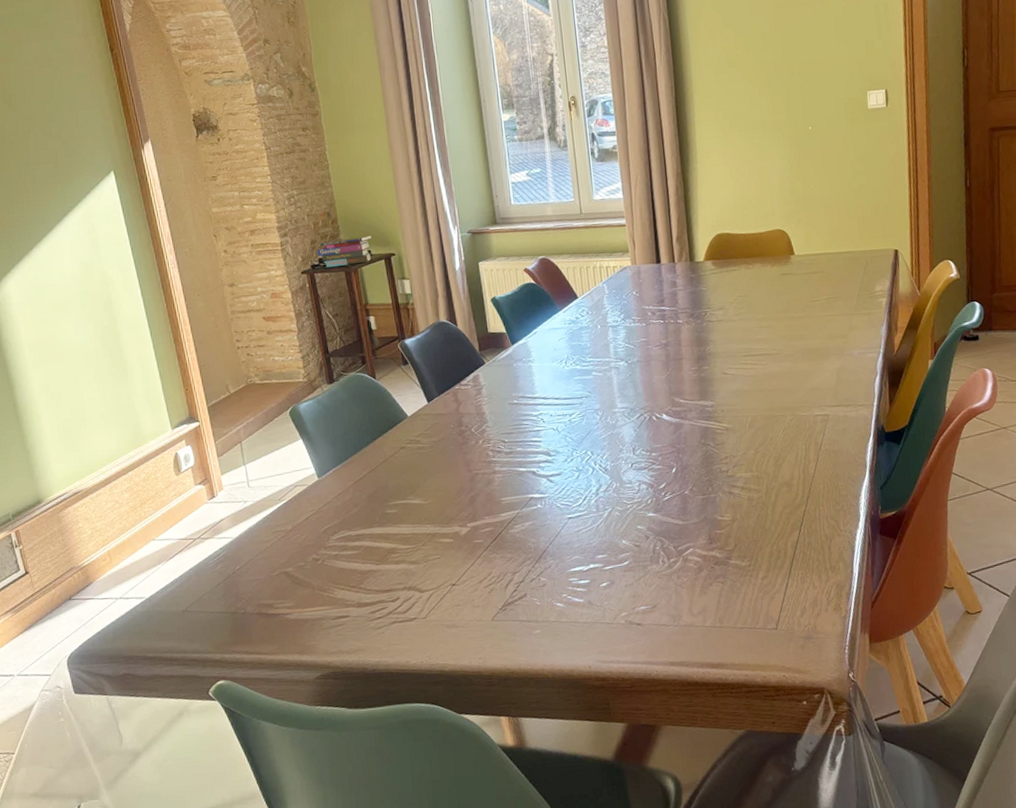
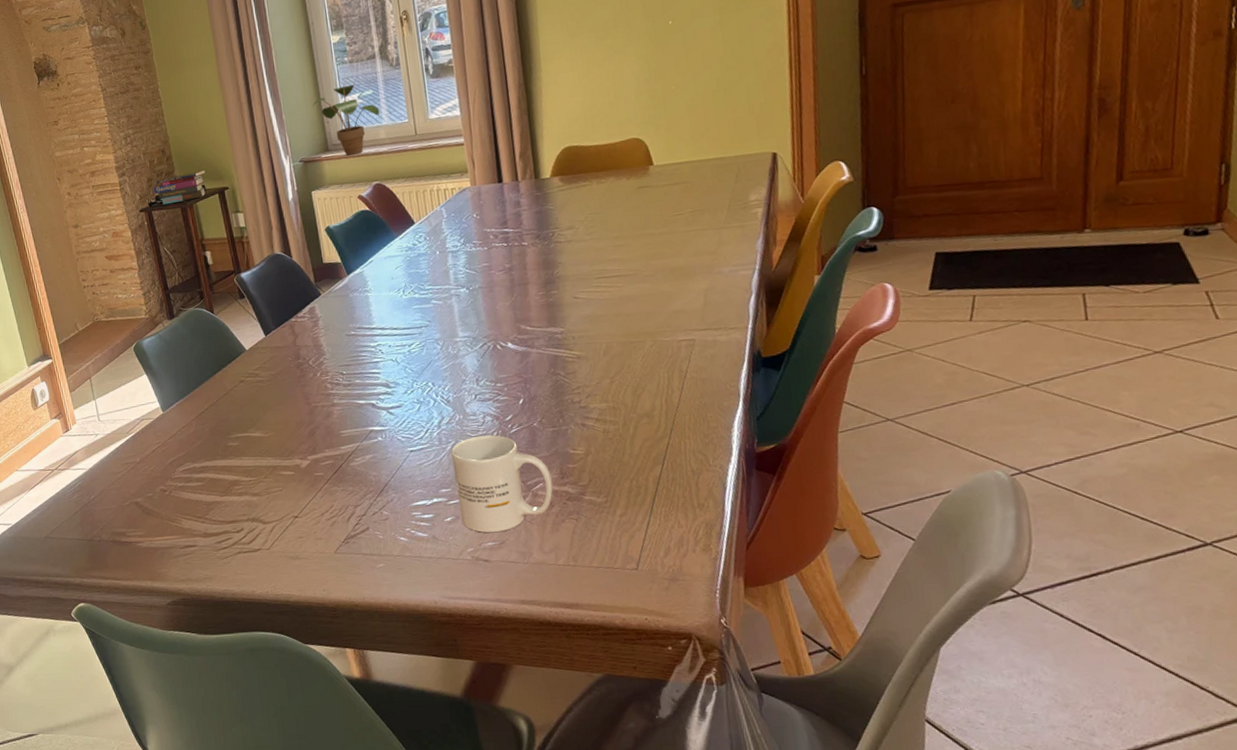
potted plant: none [482,161,548,230] -> present [312,84,380,156]
mug: none [607,502,703,598] -> present [450,435,554,533]

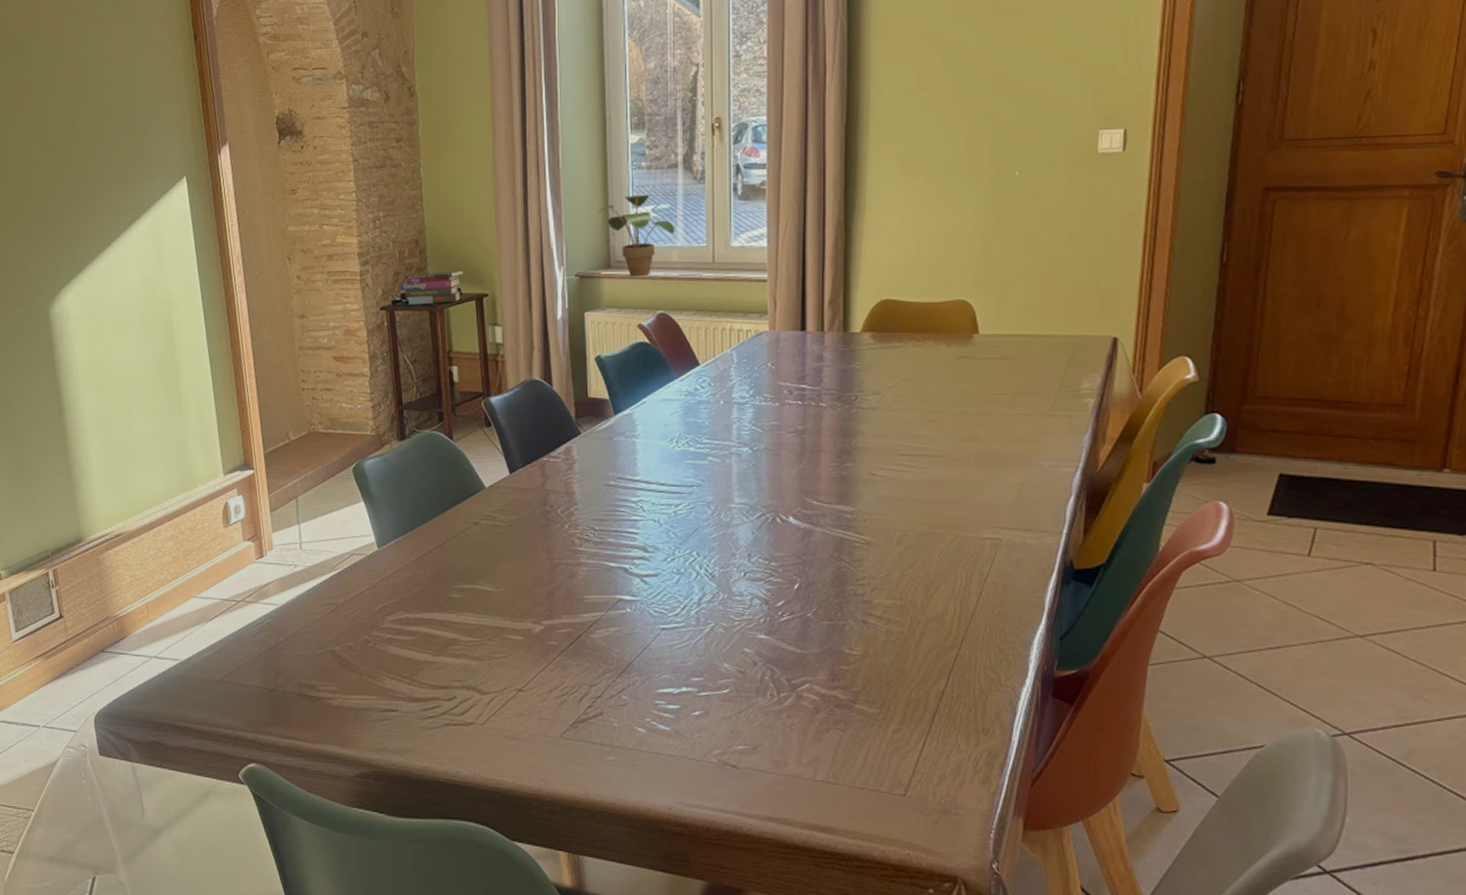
mug: present [450,435,554,533] -> none [708,620,822,735]

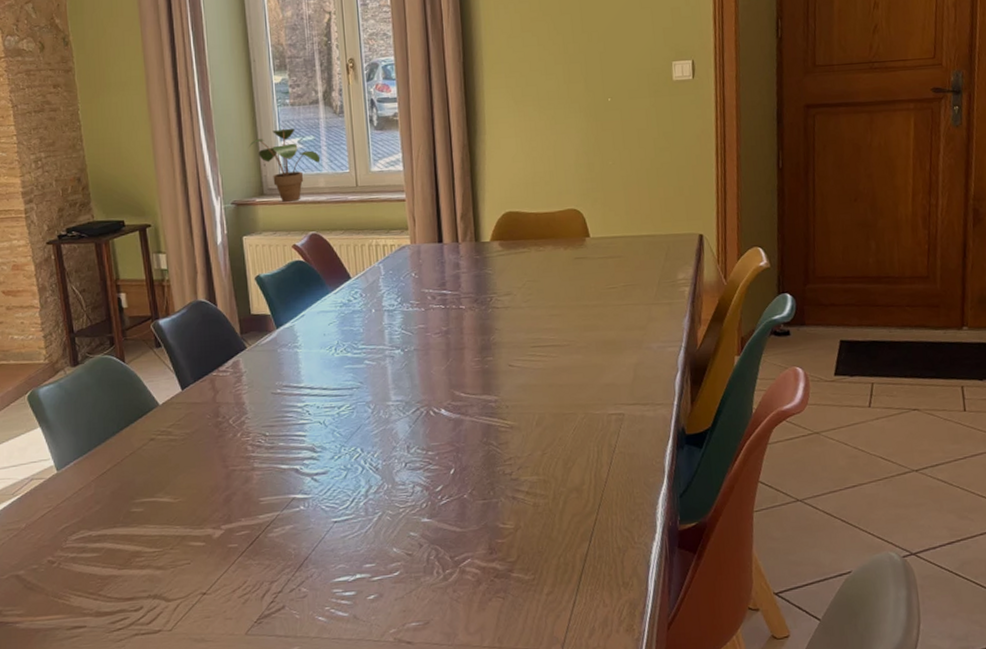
books: present [399,270,463,306] -> none [64,203,126,239]

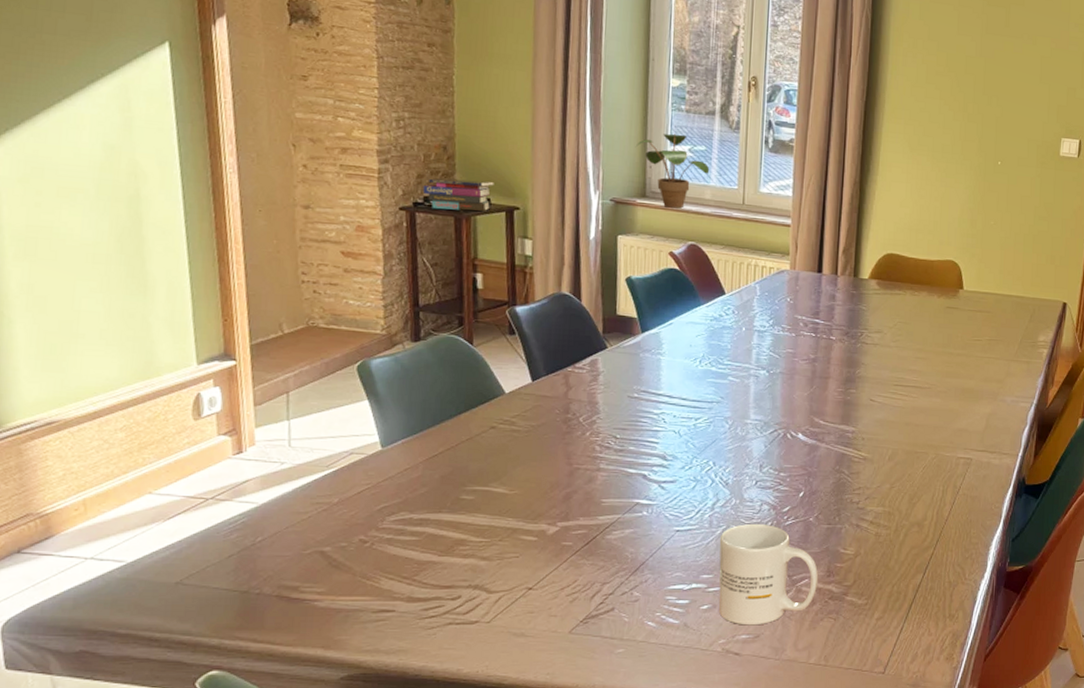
books: none [64,203,126,239] -> present [422,178,494,212]
mug: none [377,506,482,613] -> present [718,523,819,626]

